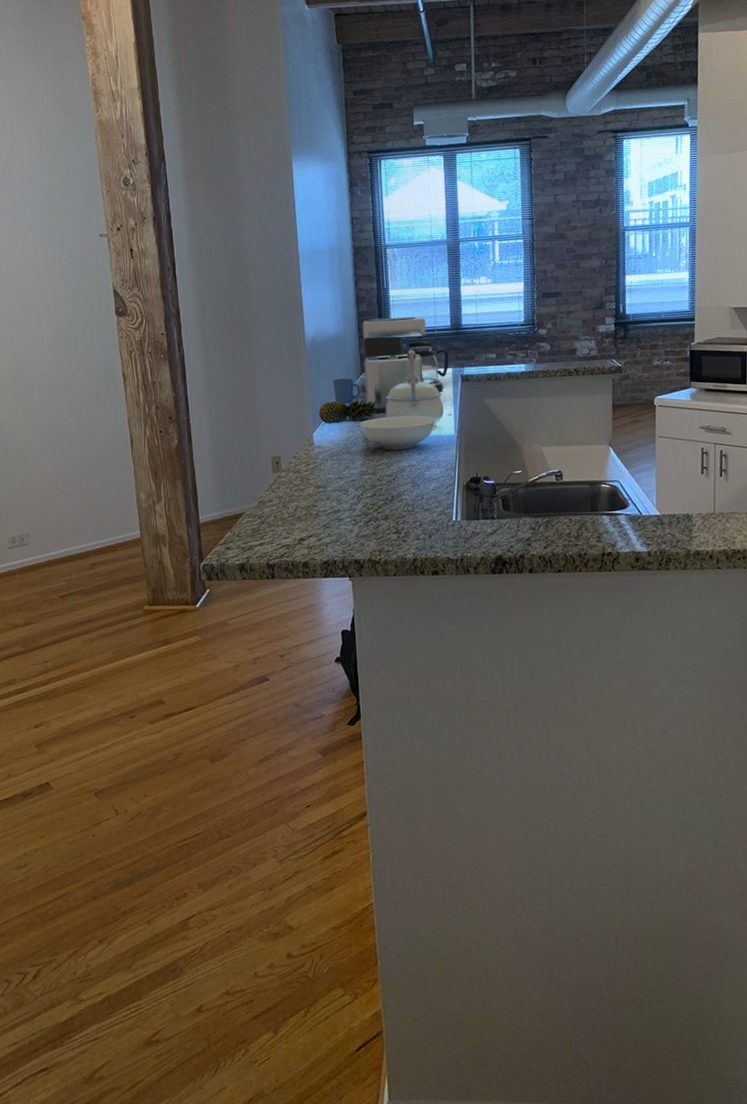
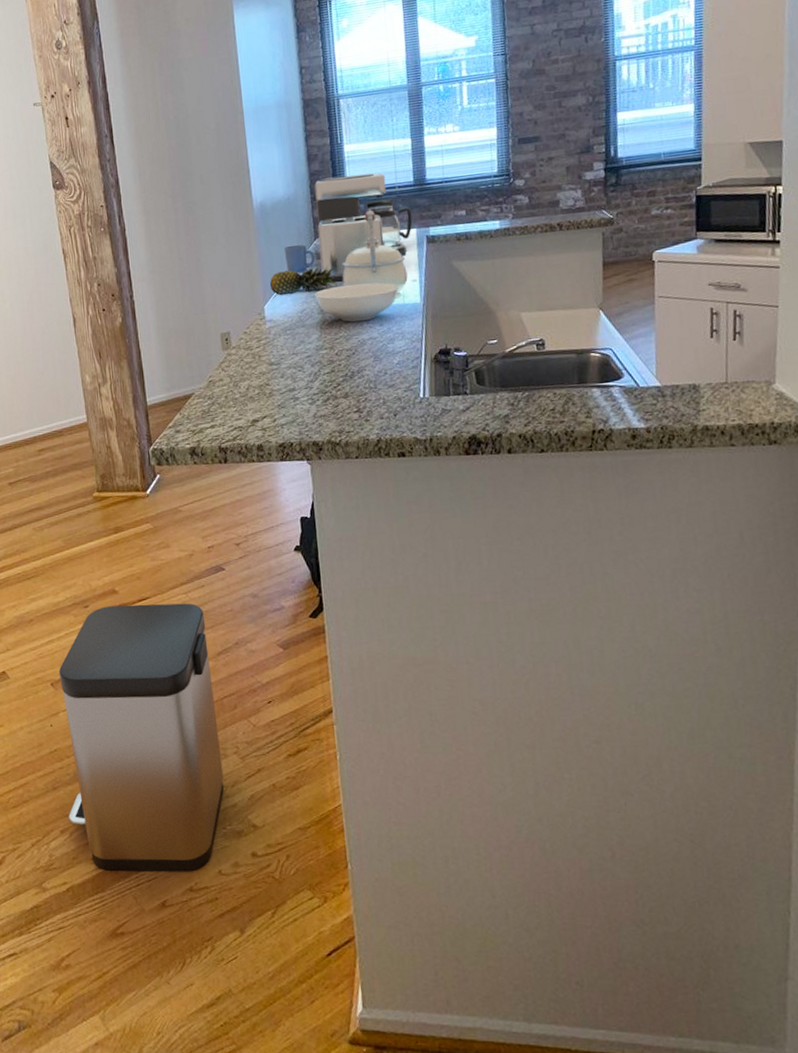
pedal bin: none [103,712,262,979] -> present [58,603,224,872]

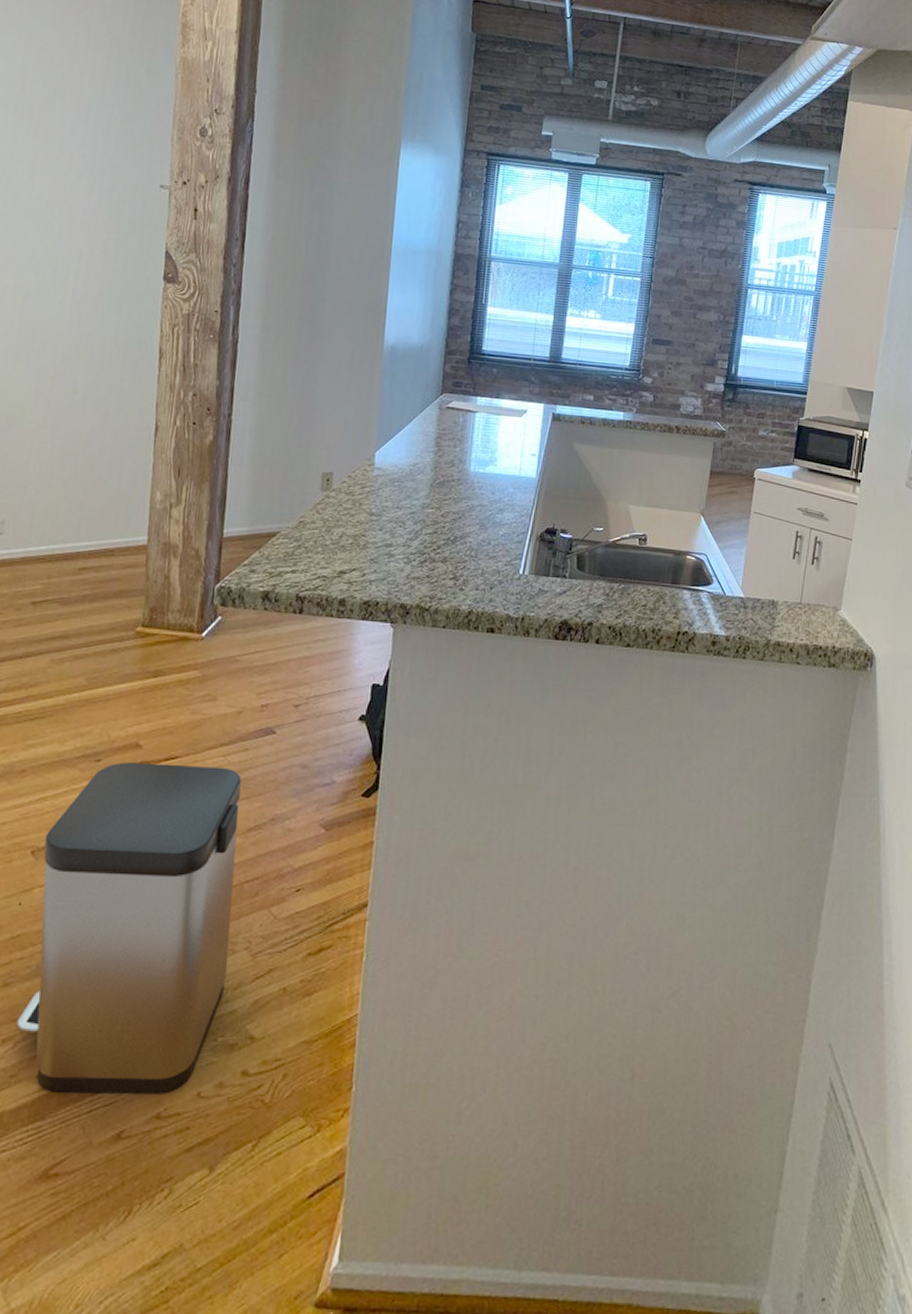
fruit: present [270,265,337,296] -> none [386,419,456,448]
mug: present [283,244,316,274] -> none [406,395,439,426]
coffee maker: present [314,173,413,257] -> none [448,335,543,430]
bowl: present [314,282,399,322] -> none [430,446,518,486]
toaster: present [317,214,386,283] -> none [442,375,512,443]
kettle: present [342,209,408,298] -> none [461,375,529,469]

